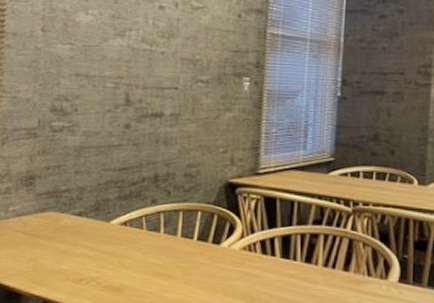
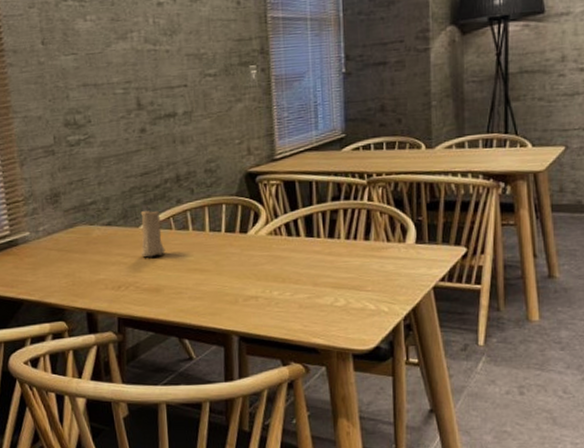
candle: none [107,203,133,255] -> present [140,207,166,258]

